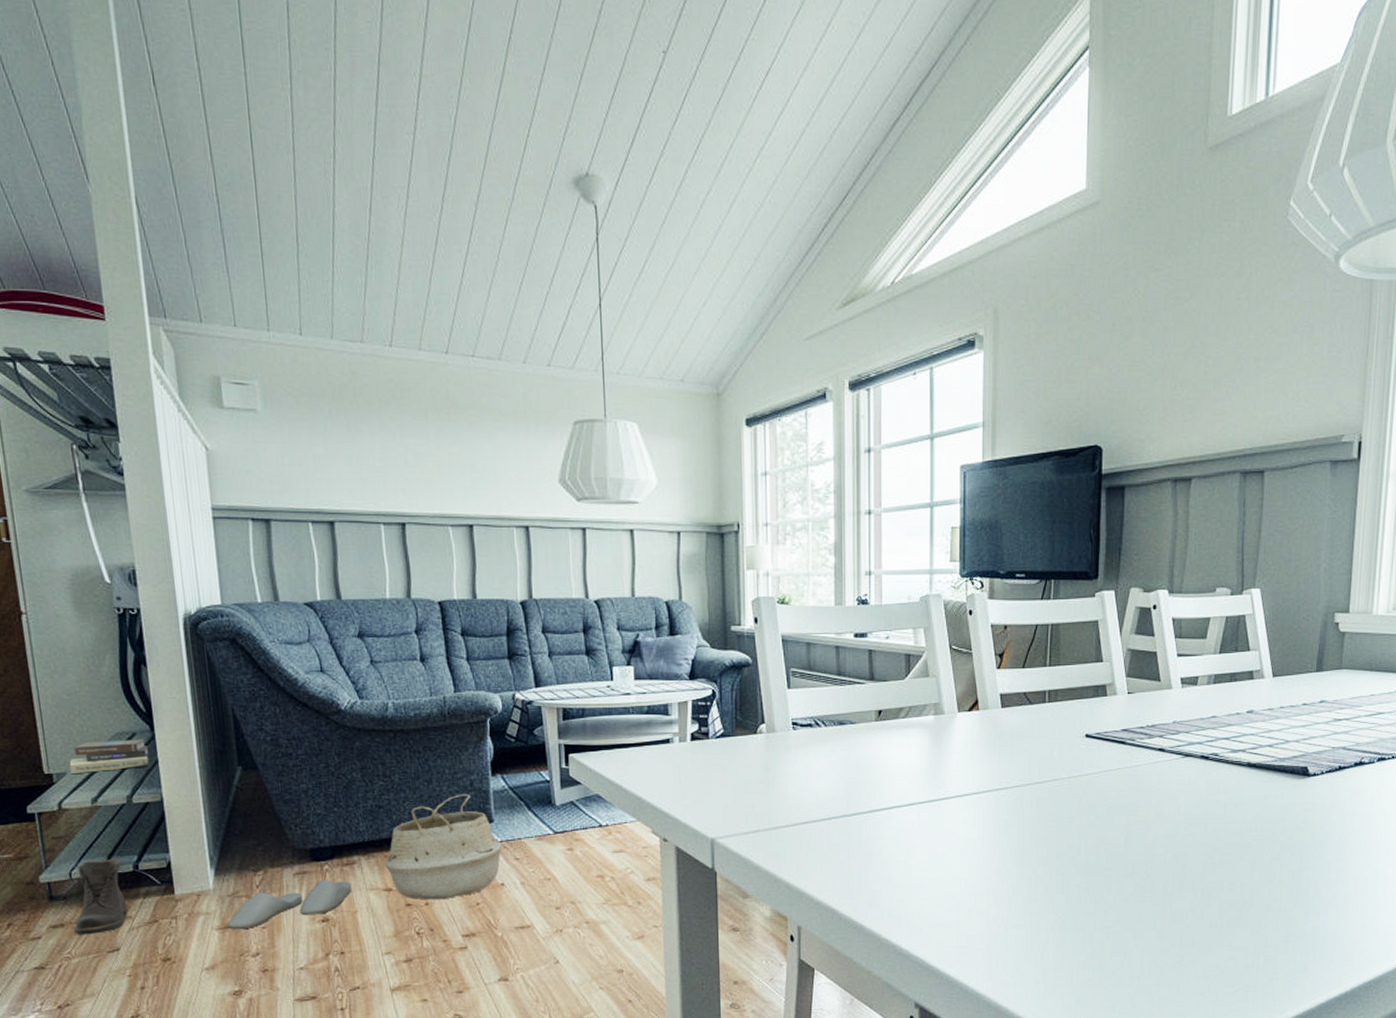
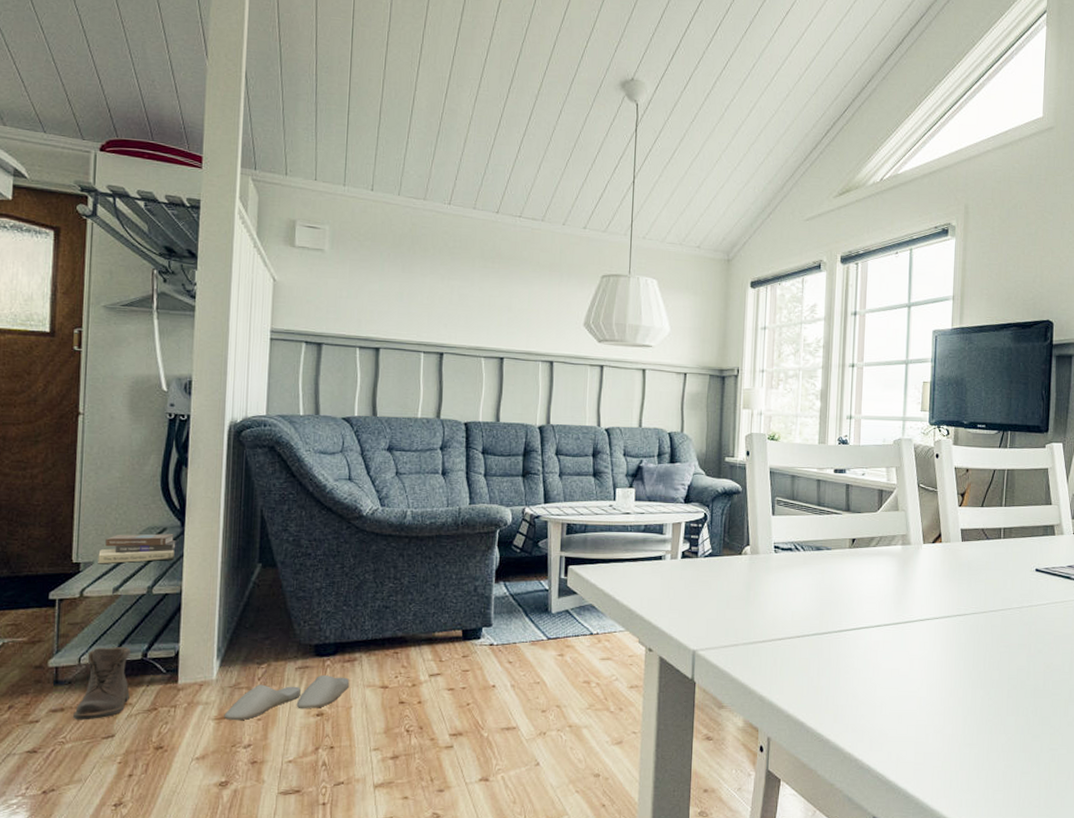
woven basket: present [384,794,503,900] -> none [384,598,498,699]

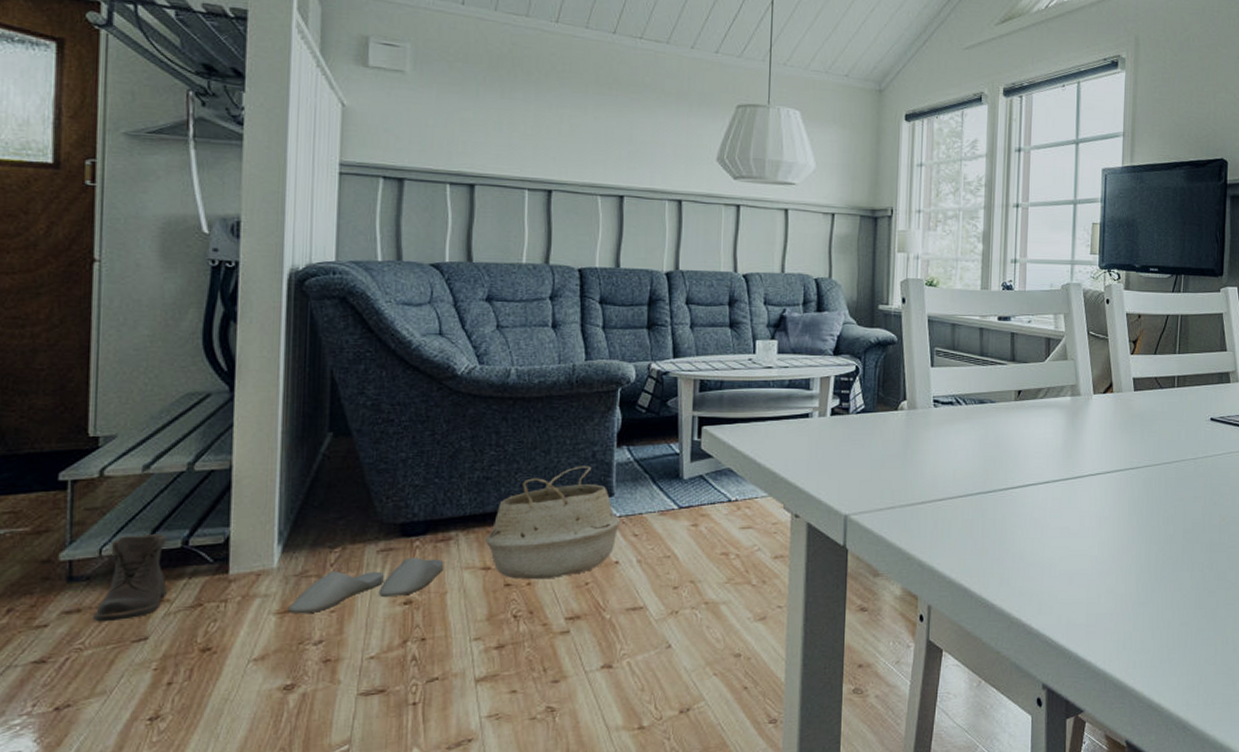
books: present [98,533,176,564] -> none [122,400,224,438]
woven basket: none [384,598,498,699] -> present [485,465,621,580]

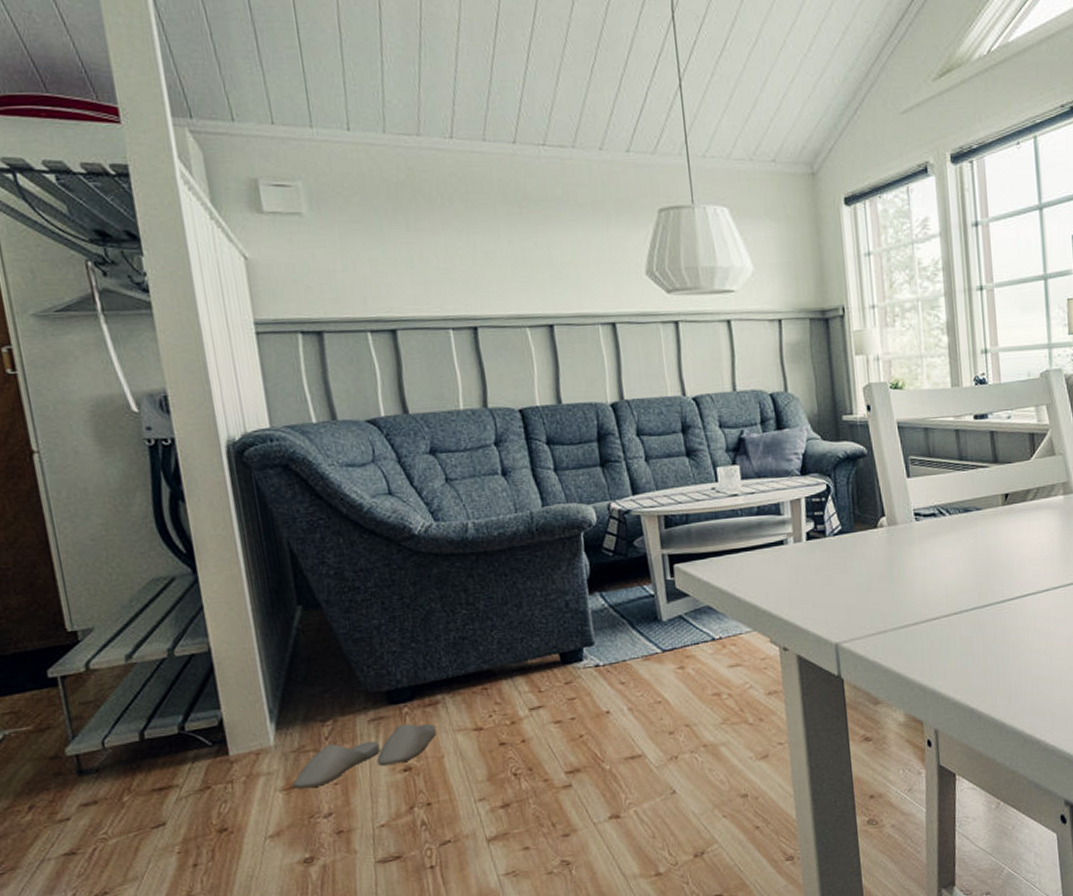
boot: present [92,533,169,622] -> none [109,721,174,812]
woven basket: present [485,465,621,580] -> none [472,616,606,737]

